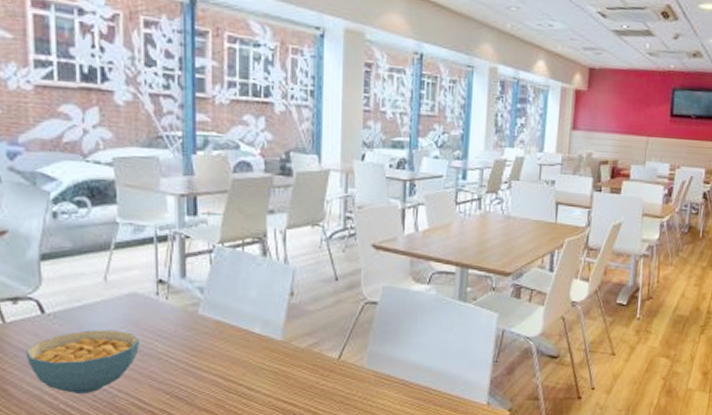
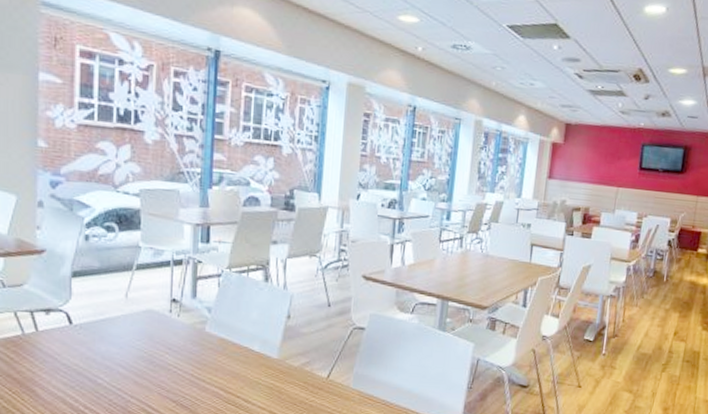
cereal bowl: present [25,330,139,393] -> none [53,340,152,398]

